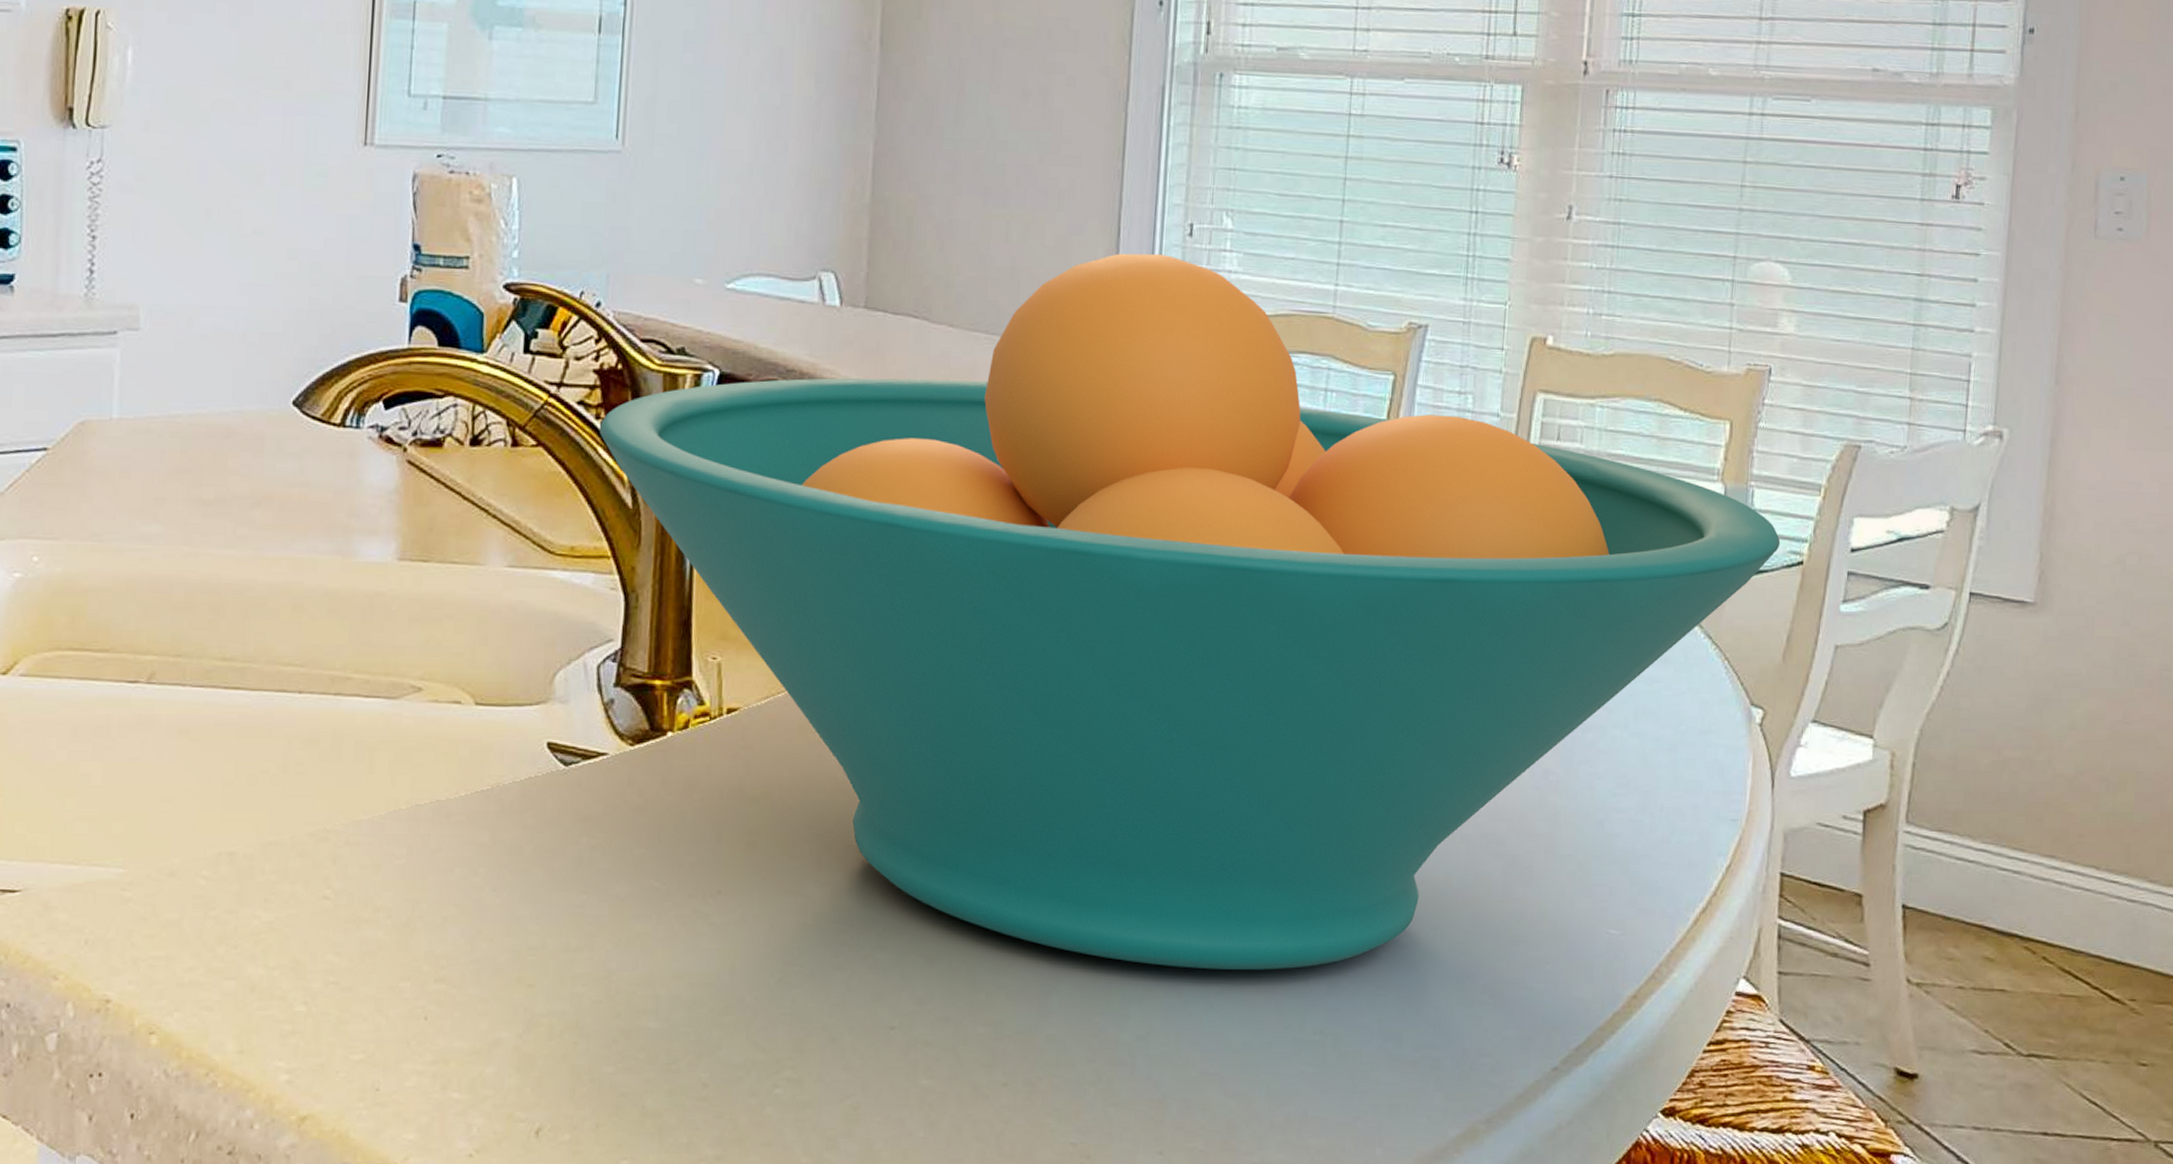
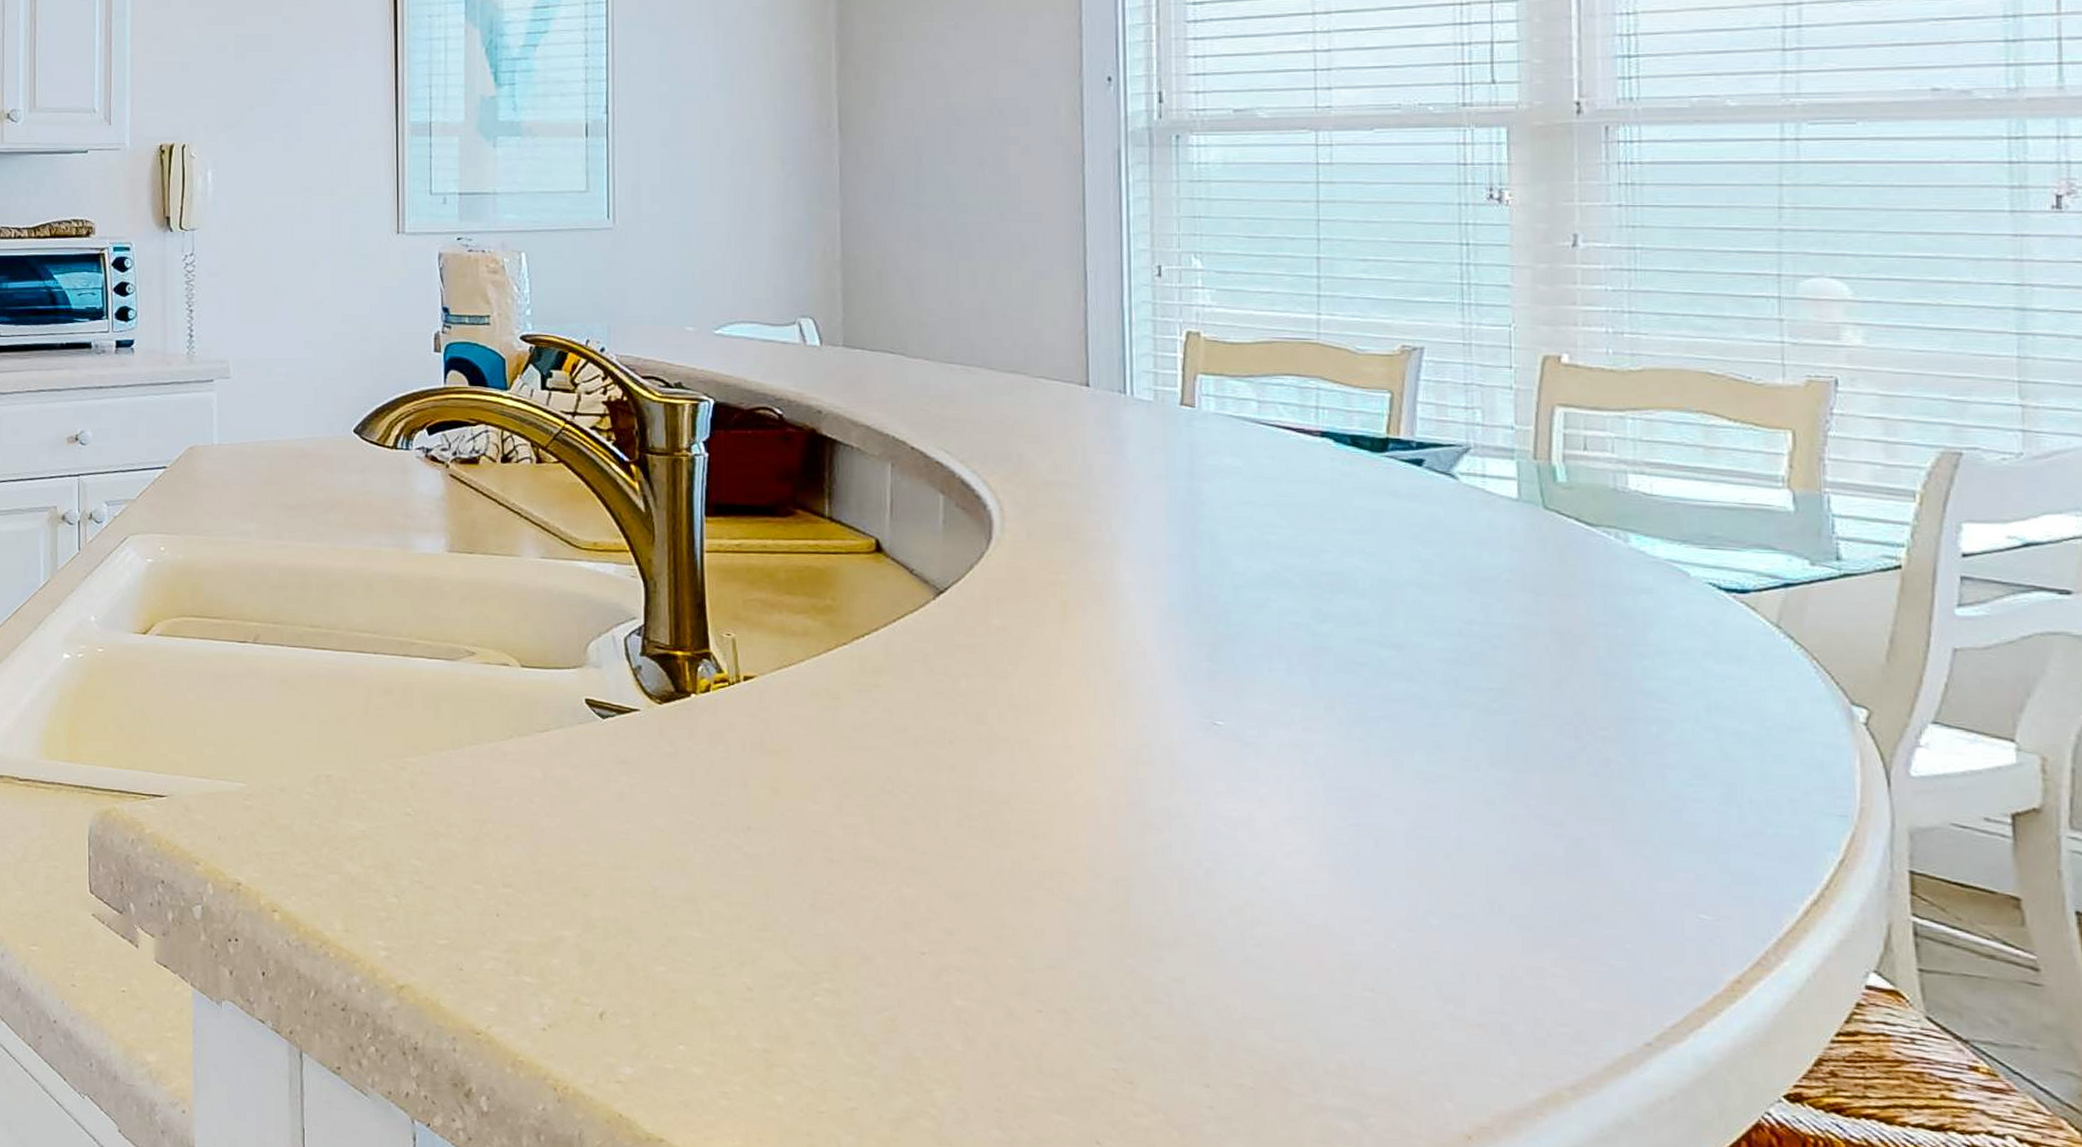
fruit bowl: present [599,253,1780,971] -> none [611,292,1870,929]

